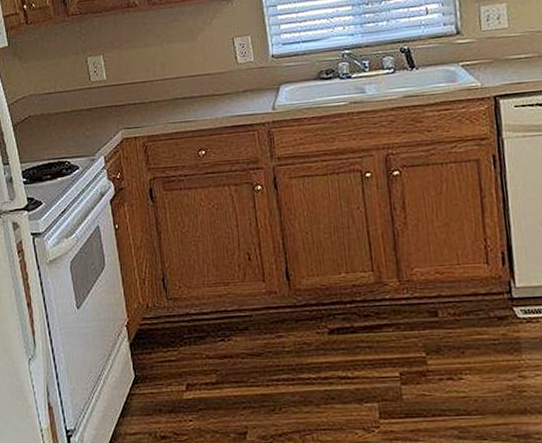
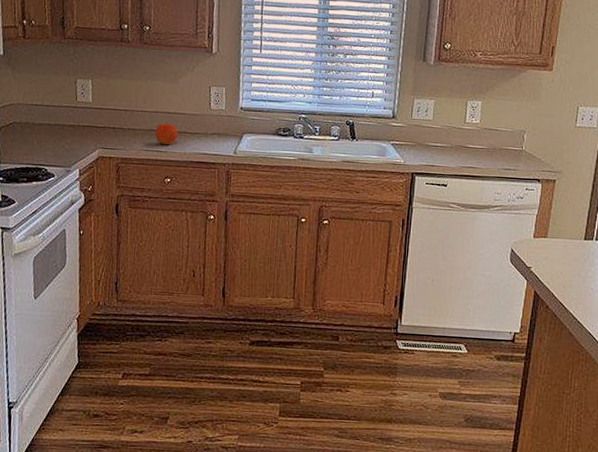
fruit: none [179,87,206,114] -> present [154,123,178,145]

